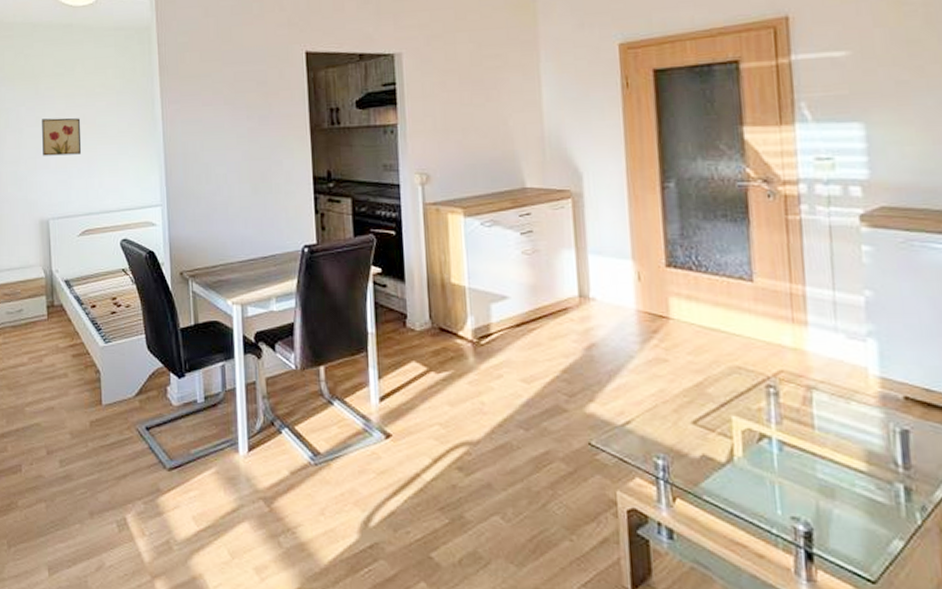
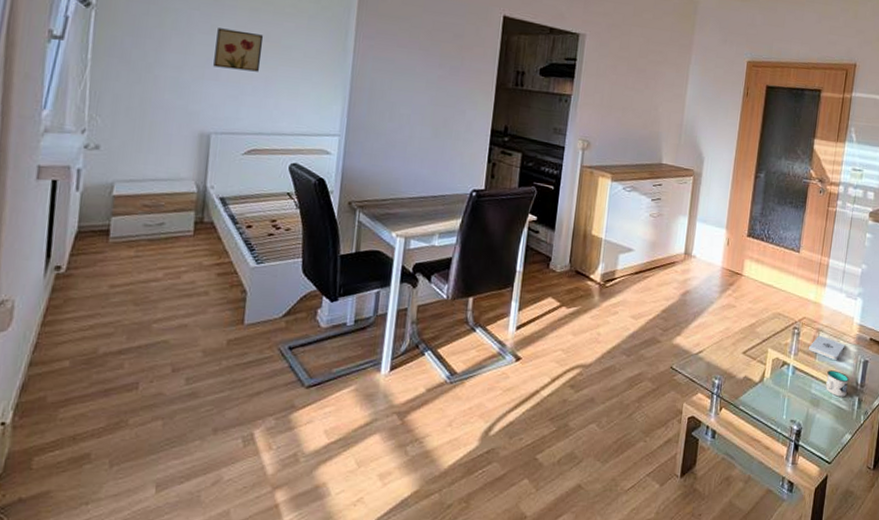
notepad: none [798,395,861,430] -> present [809,335,845,360]
mug: none [838,445,881,484] -> present [825,370,849,397]

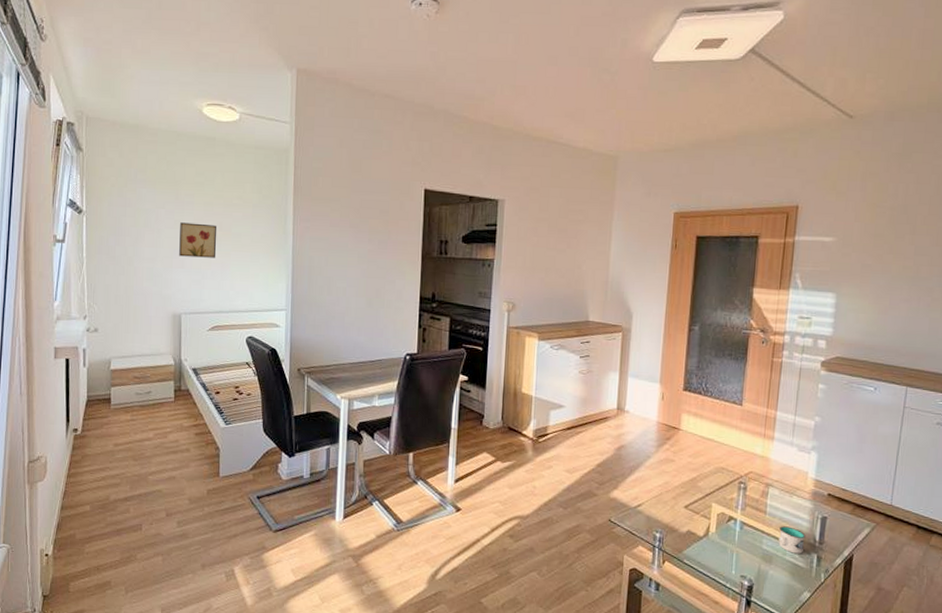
notepad: present [809,335,845,360] -> none [757,490,798,516]

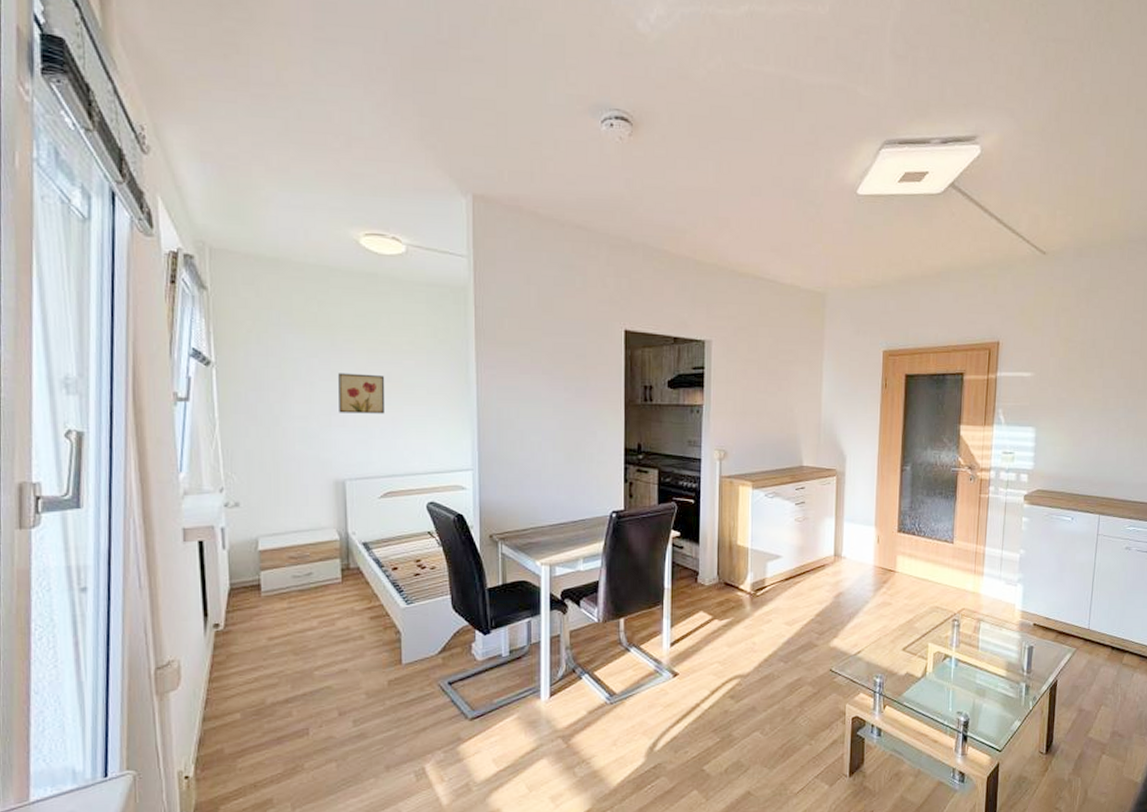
mug: present [778,526,806,554] -> none [991,659,1015,685]

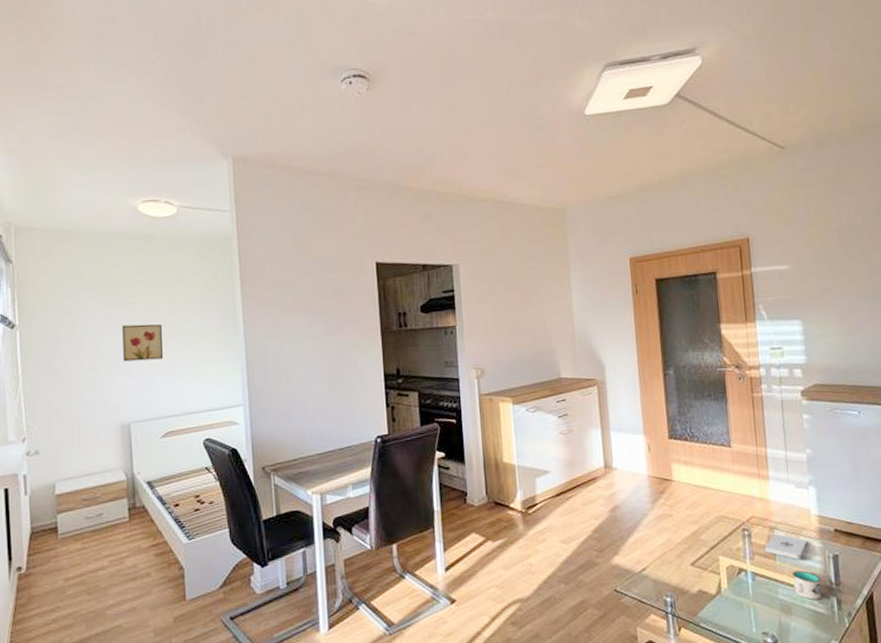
notepad: none [970,625,1007,648] -> present [765,533,807,559]
mug: none [991,659,1015,685] -> present [793,570,821,600]

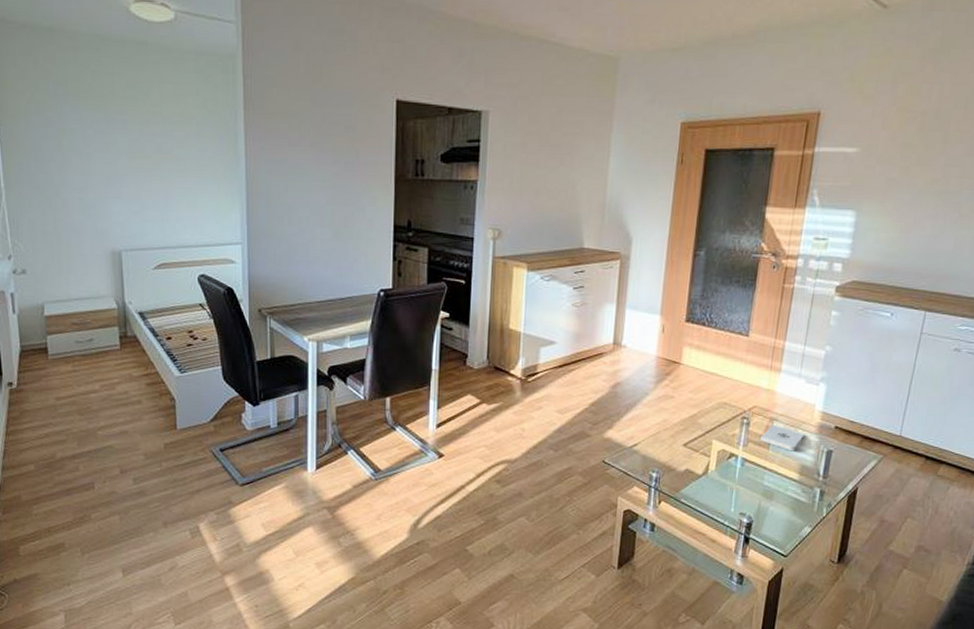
wall art: present [122,324,164,362] -> none [112,144,158,186]
mug: present [793,570,821,600] -> none [781,461,809,489]

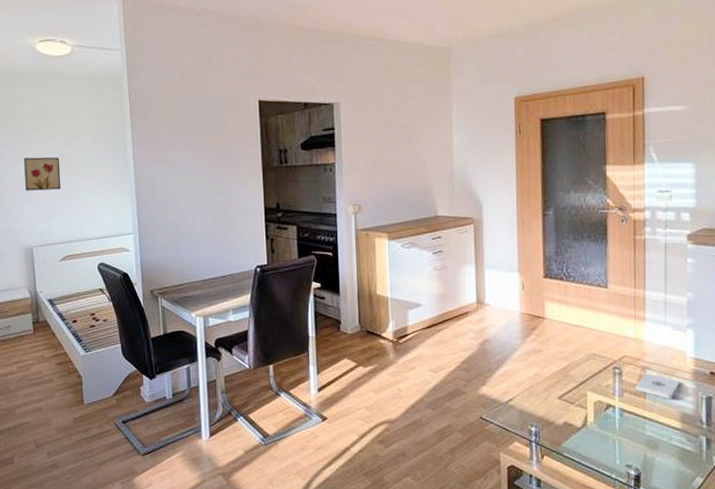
wall art: none [112,144,158,186] -> present [24,157,61,191]

